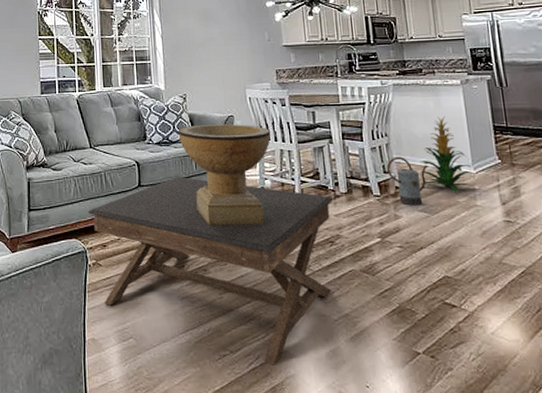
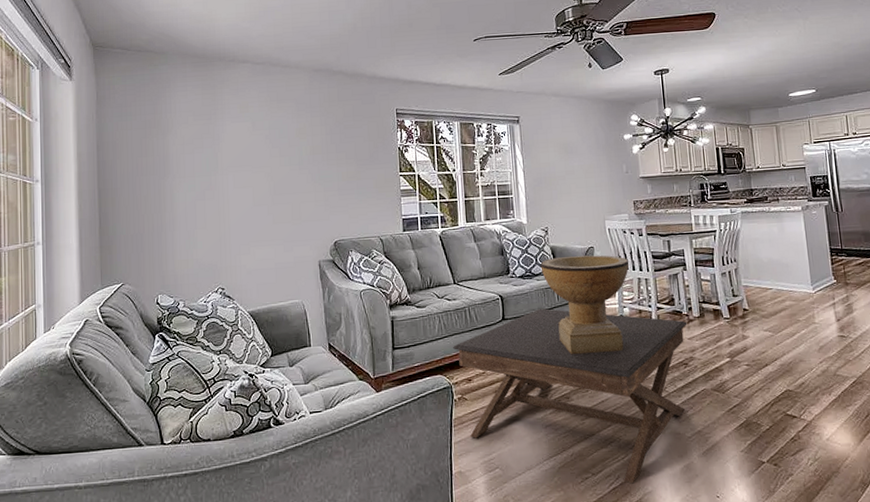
watering can: present [386,156,428,206] -> none [735,280,773,326]
indoor plant: present [419,116,475,192] -> none [765,241,814,311]

